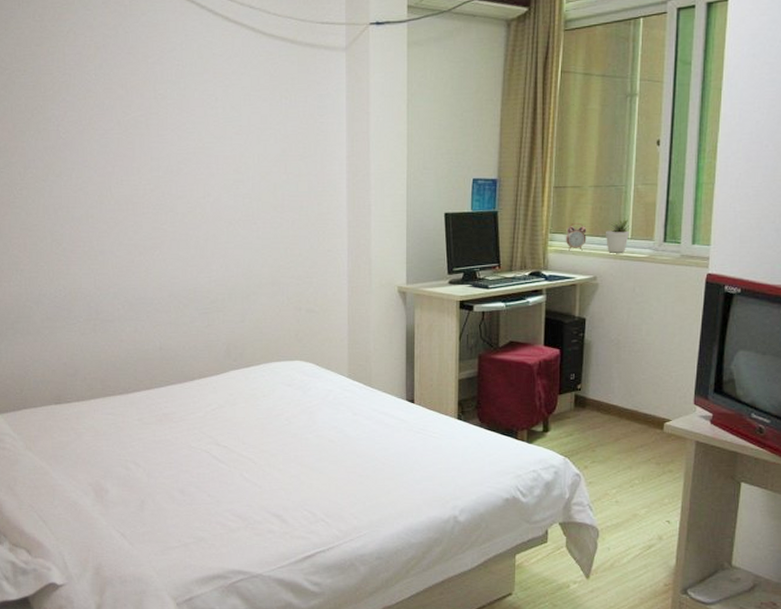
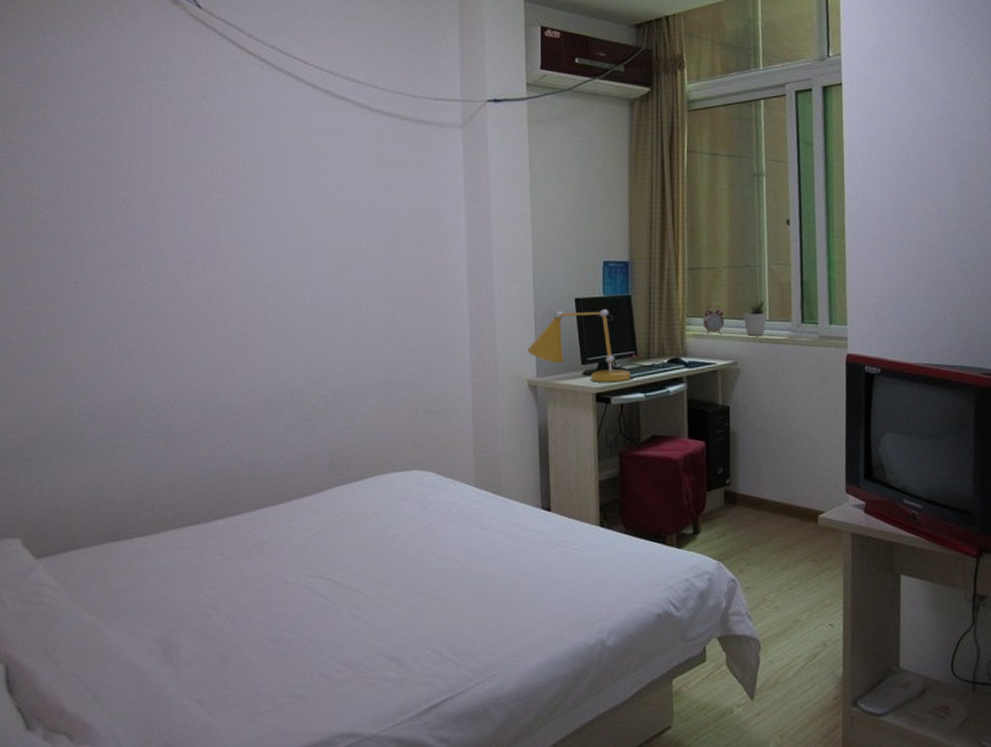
table lamp: none [399,224,495,292] -> present [527,309,633,383]

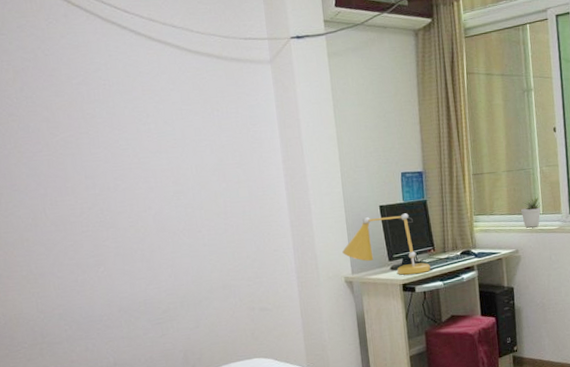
alarm clock: present [702,305,725,334] -> none [487,204,506,228]

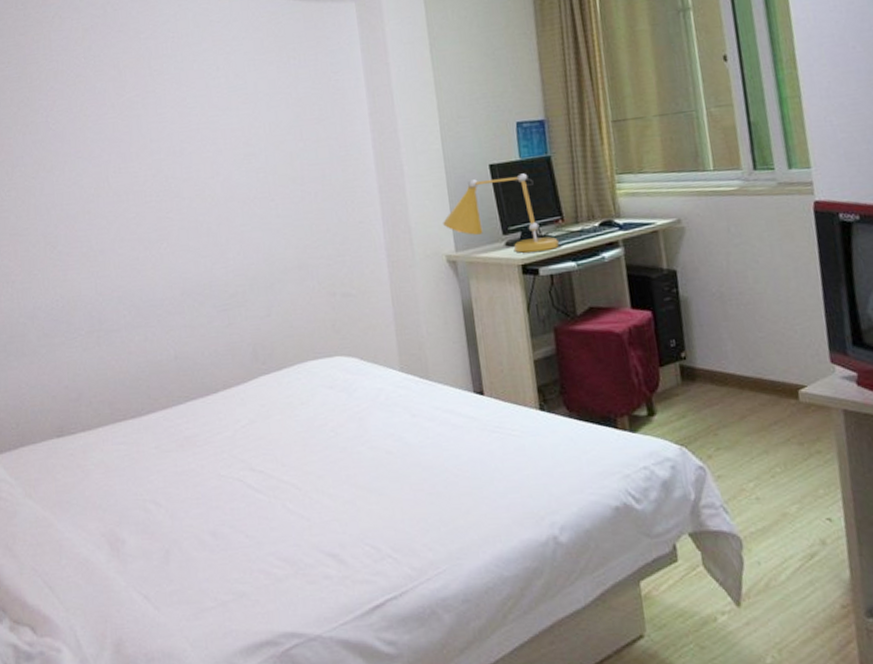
potted plant: present [520,196,541,228] -> none [681,147,711,190]

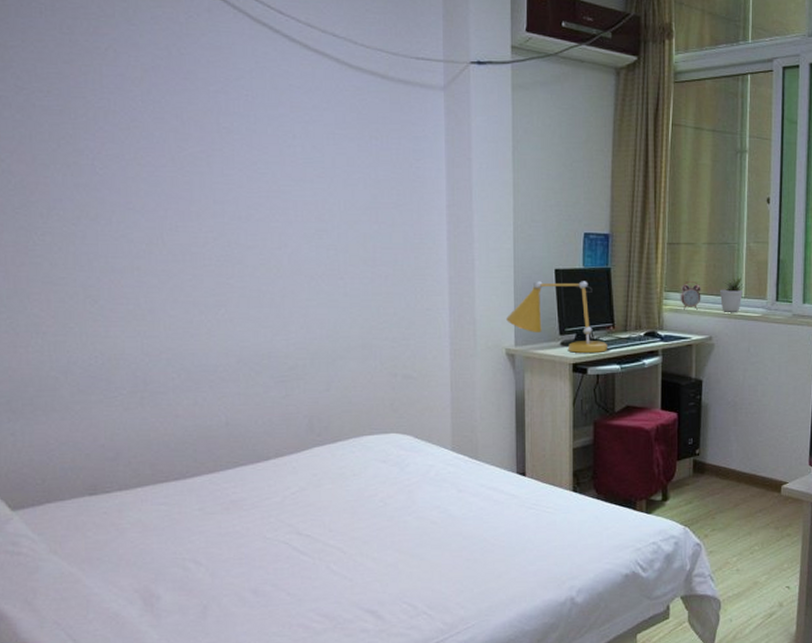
alarm clock: none [635,158,661,191] -> present [680,280,701,309]
potted plant: none [681,147,711,190] -> present [719,276,744,312]

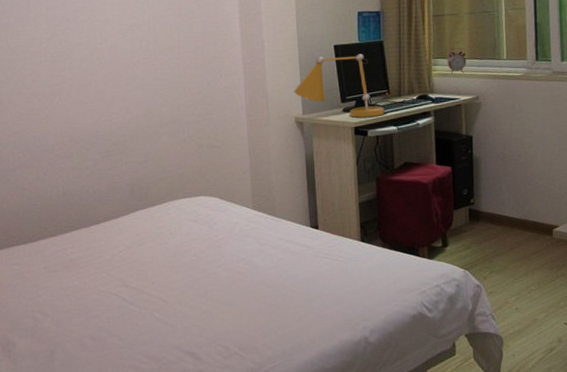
potted plant: present [719,276,744,312] -> none [482,41,505,74]

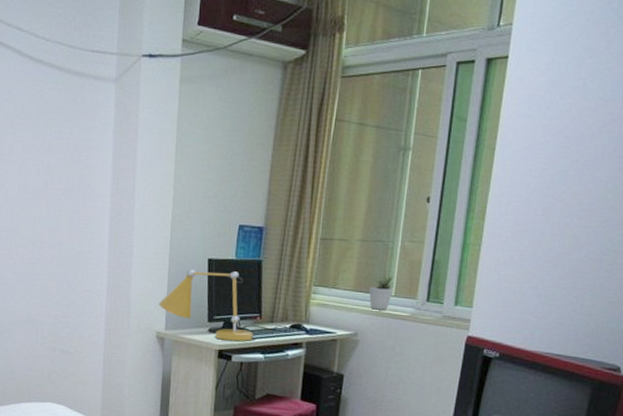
alarm clock: present [447,47,467,73] -> none [328,276,351,304]
potted plant: none [482,41,505,74] -> present [368,275,395,310]

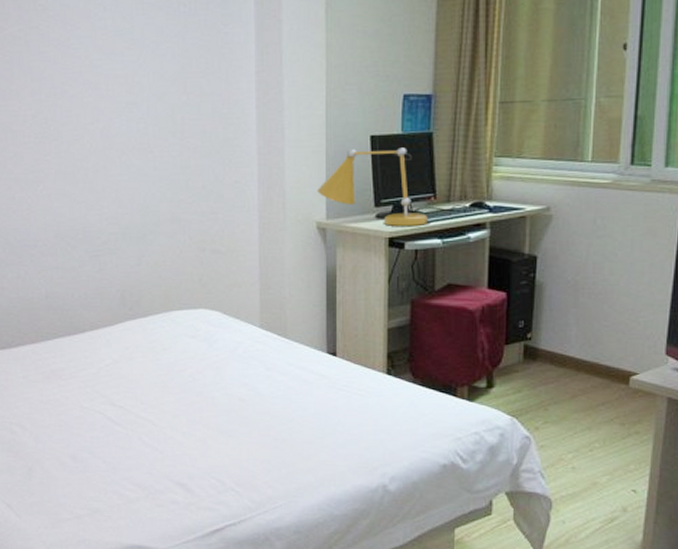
potted plant: present [368,275,395,310] -> none [560,137,591,179]

